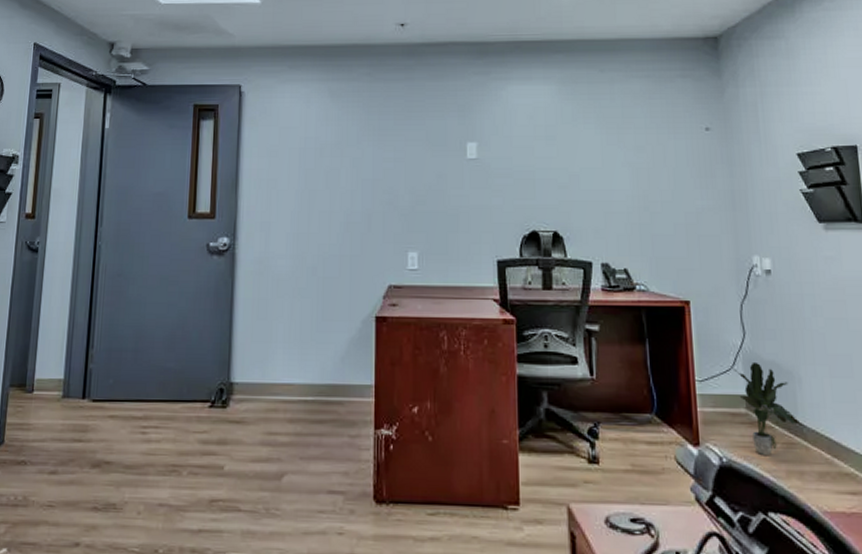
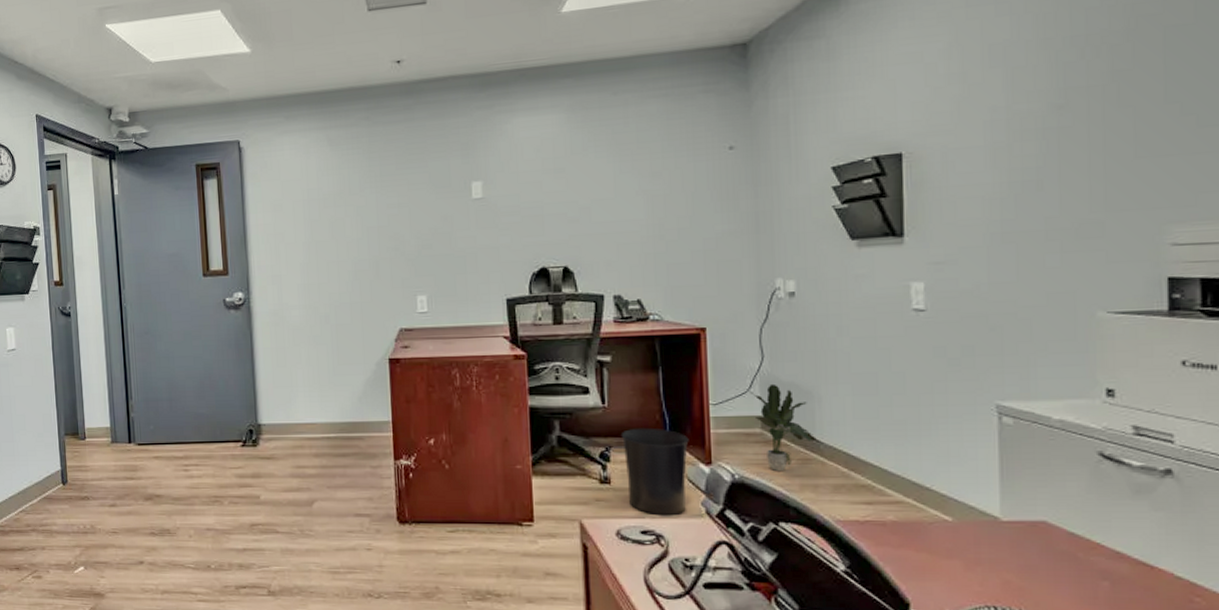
waste bin: none [609,403,677,502] -> present [620,427,689,516]

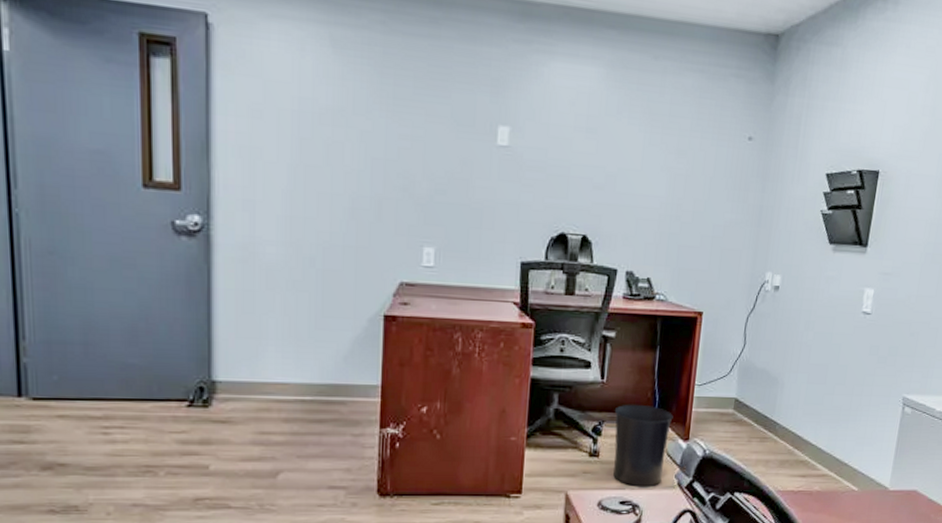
potted plant: present [748,383,820,472] -> none [728,369,777,448]

